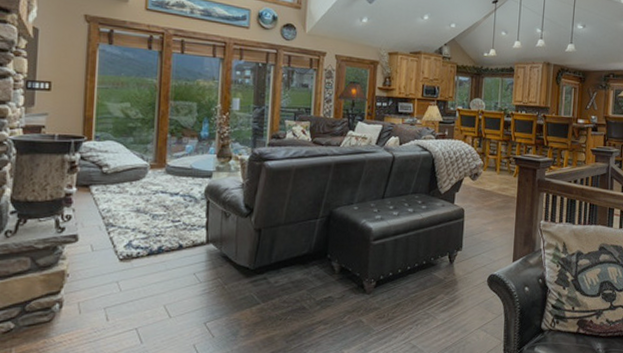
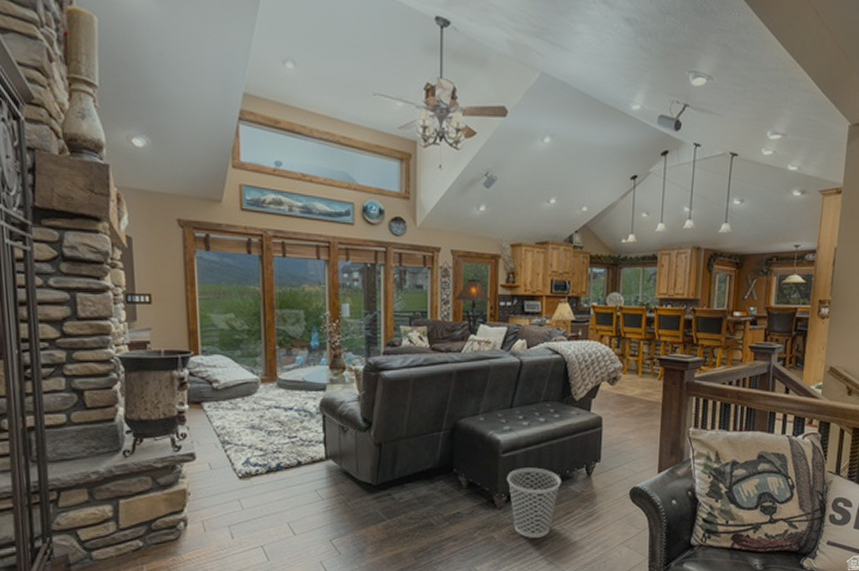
wastebasket: none [376,254,426,322] -> present [507,467,561,538]

